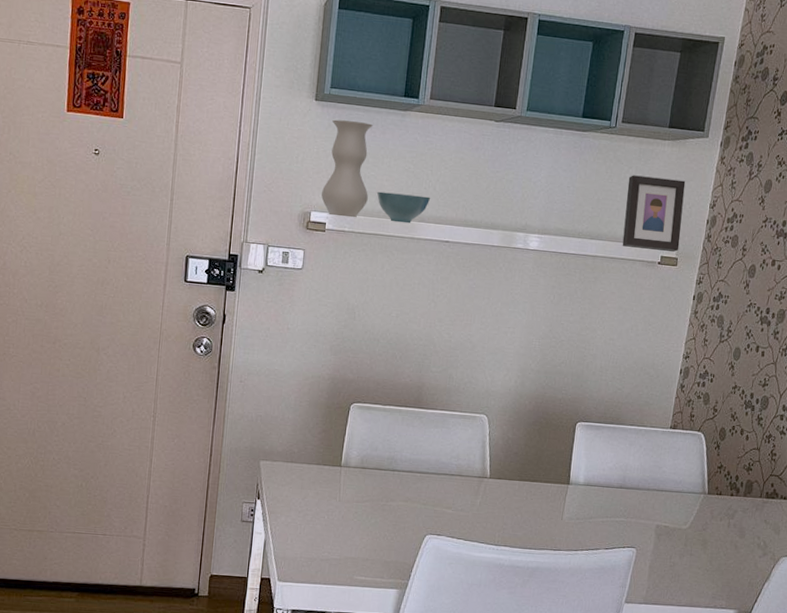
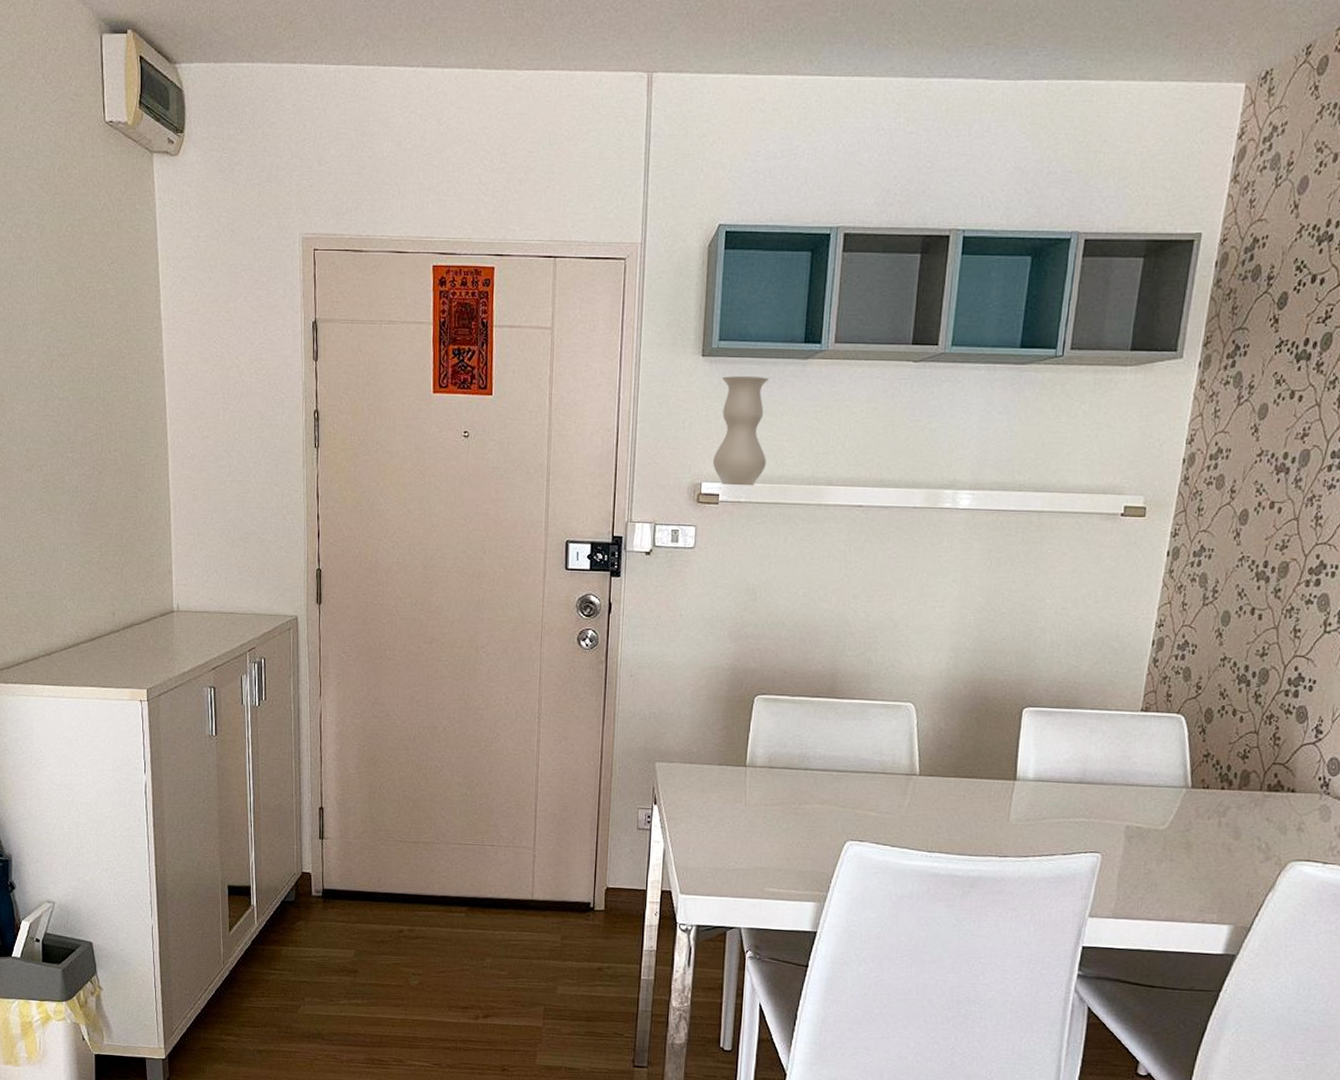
bowl: present [376,191,431,224] -> none [776,454,840,488]
picture frame: present [622,175,686,252] -> none [1074,411,1154,501]

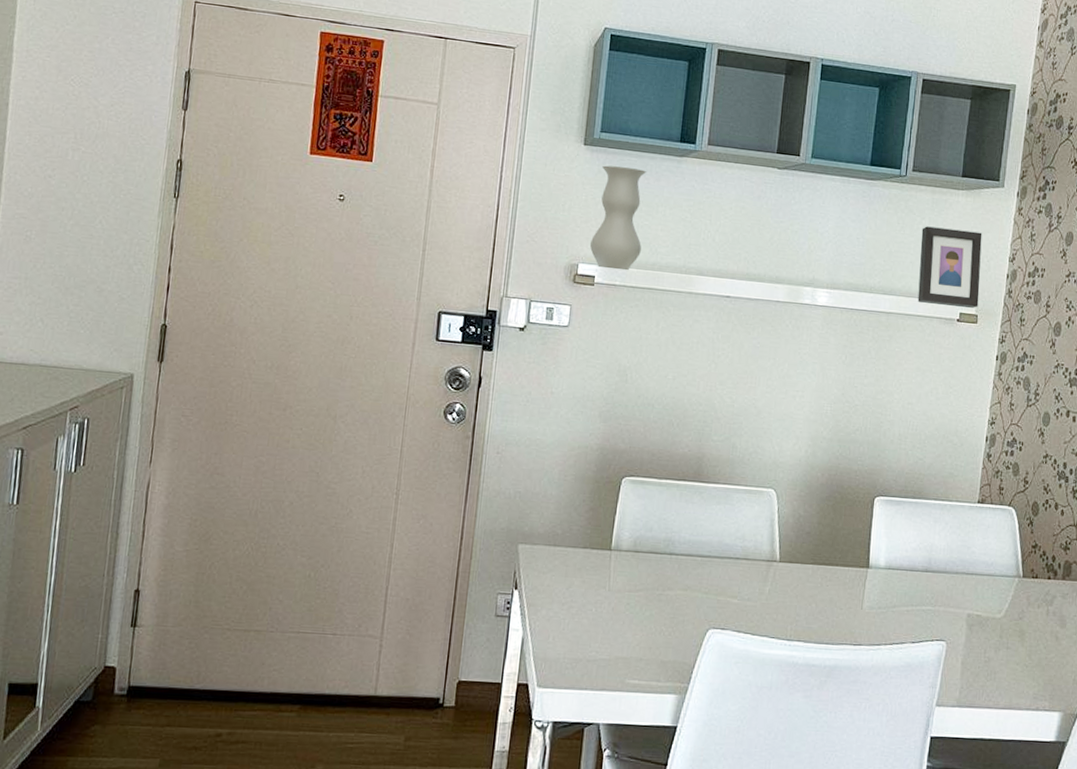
picture frame: none [1074,411,1154,501] -> present [917,226,983,309]

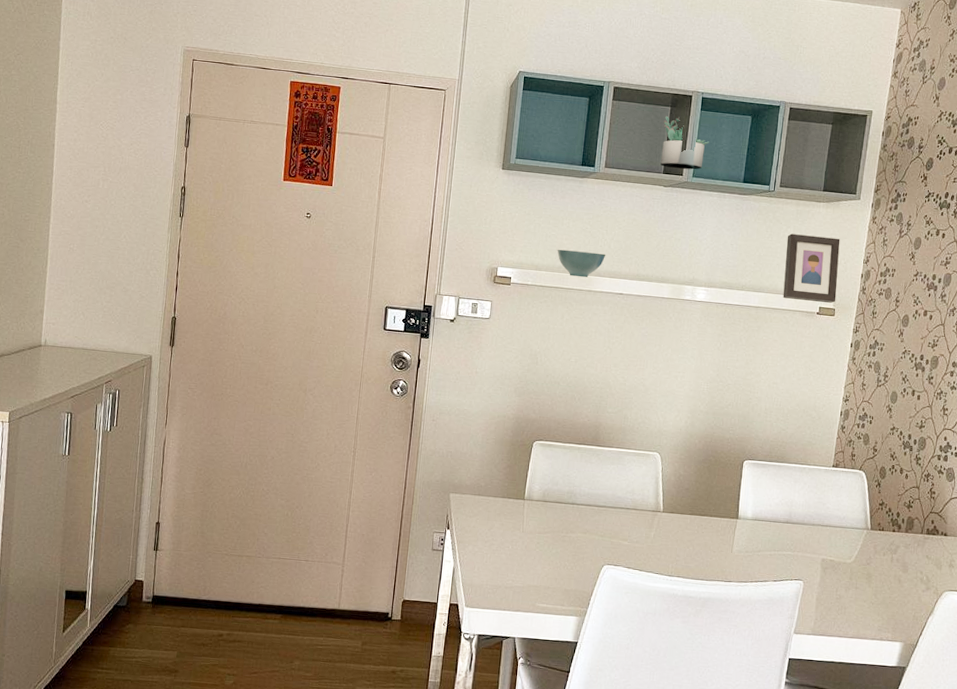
vase: present [589,165,646,271] -> none [507,186,553,273]
bowl: none [650,242,710,277] -> present [557,249,606,278]
succulent plant: none [774,85,830,150] -> present [661,115,709,170]

